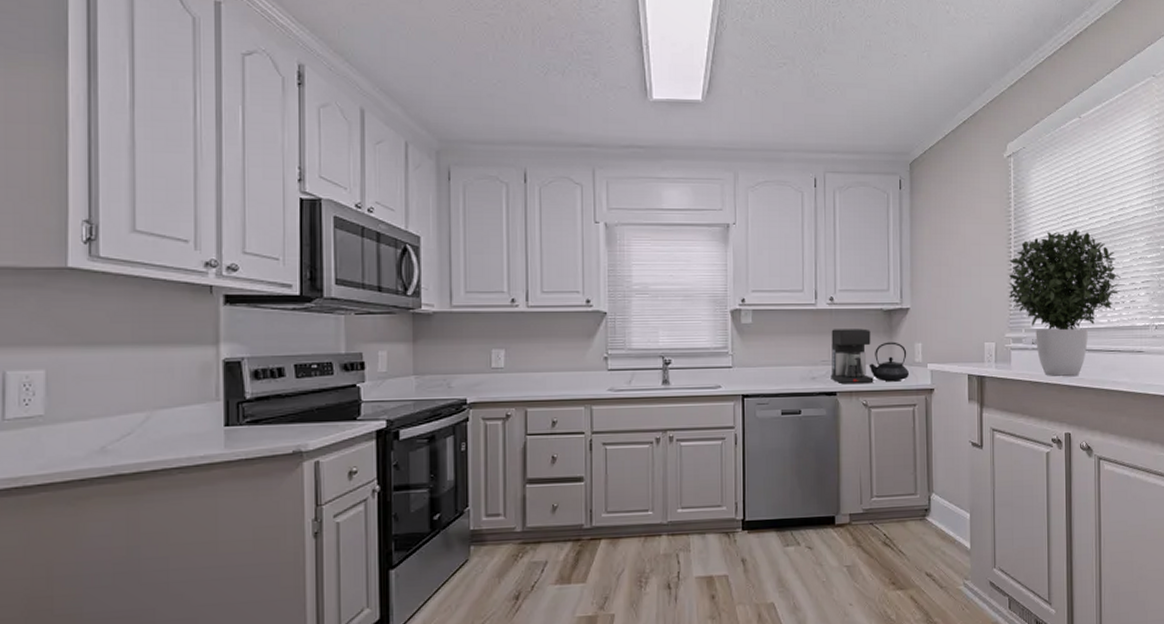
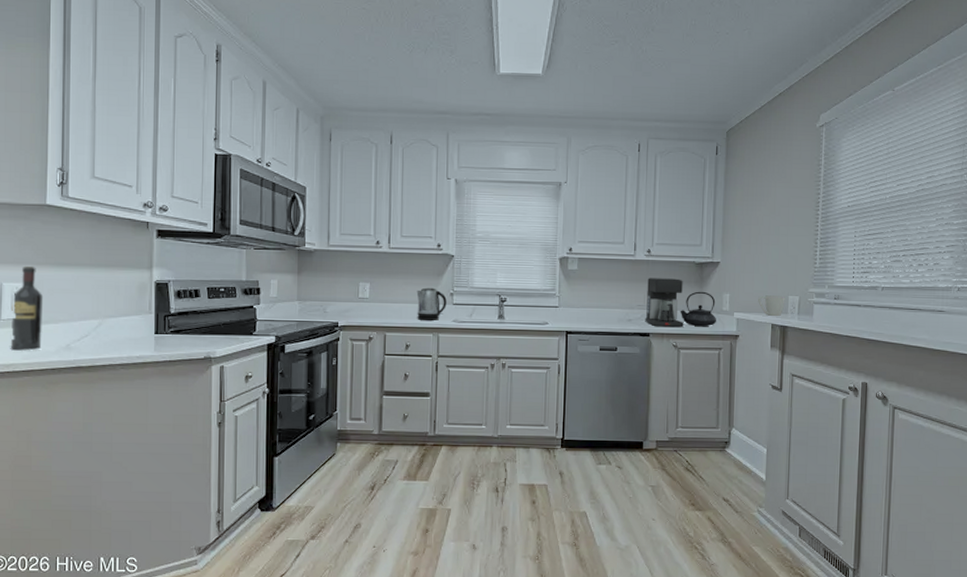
wine bottle: none [18,347,67,459] -> present [10,265,44,351]
kettle: none [563,351,600,391] -> present [416,287,447,320]
mug: none [952,343,981,367] -> present [758,295,785,317]
potted plant: present [1009,229,1121,376] -> none [815,195,925,330]

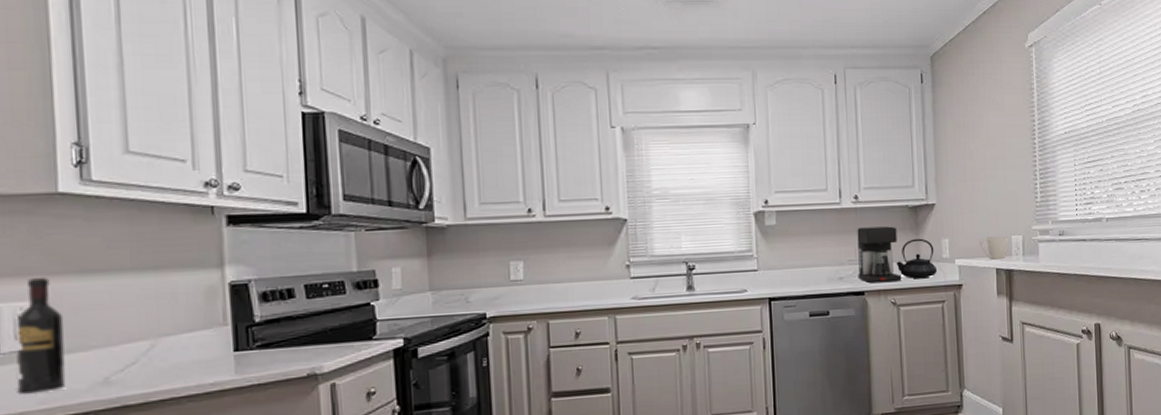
kettle: present [416,287,447,320] -> none [583,260,623,301]

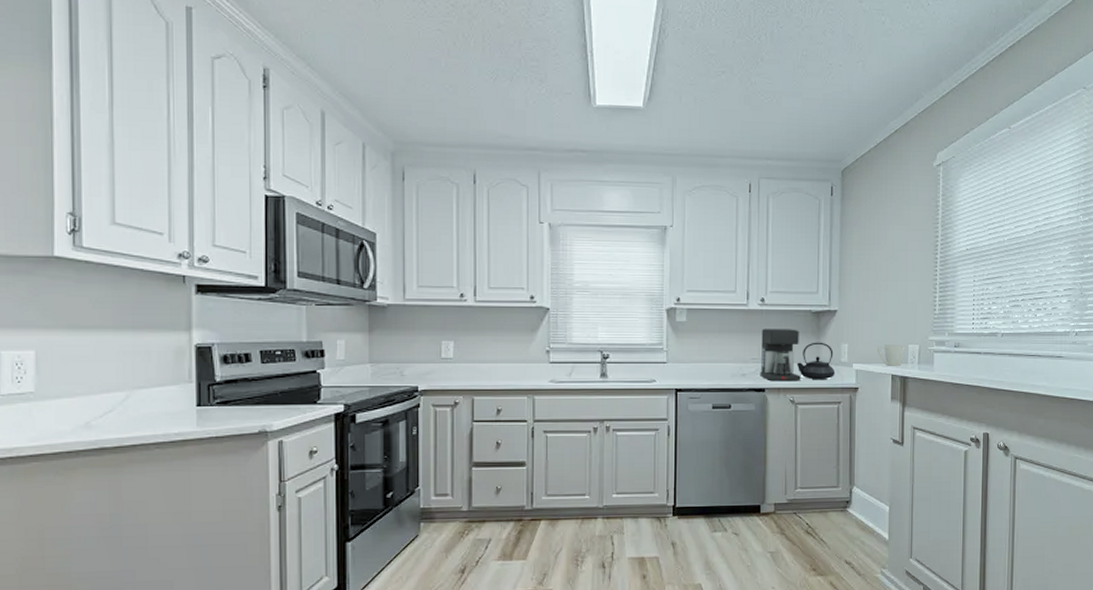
wine bottle: present [14,276,66,394] -> none [12,329,54,432]

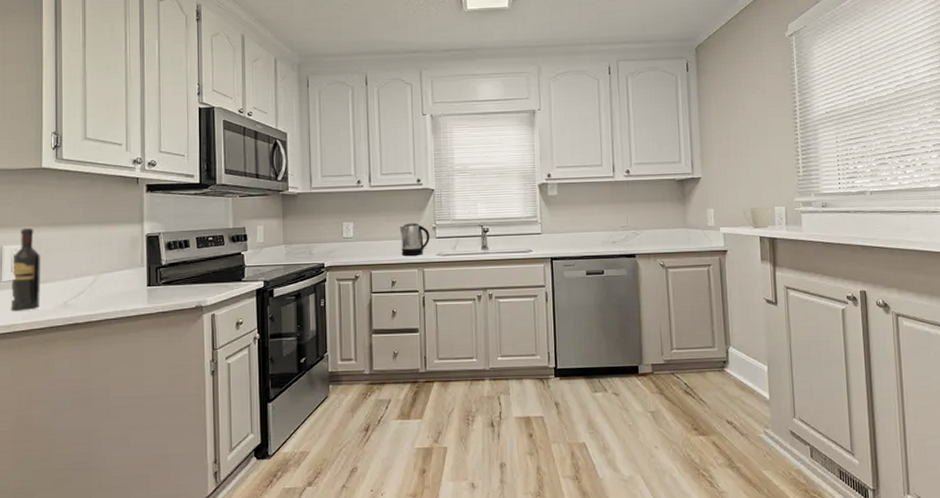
wine bottle: none [12,329,54,432] -> present [10,227,41,311]
kettle: none [508,345,542,381] -> present [399,222,430,256]
coffee maker: present [760,329,801,382] -> none [629,197,670,247]
teapot: present [796,342,836,380] -> none [664,208,704,245]

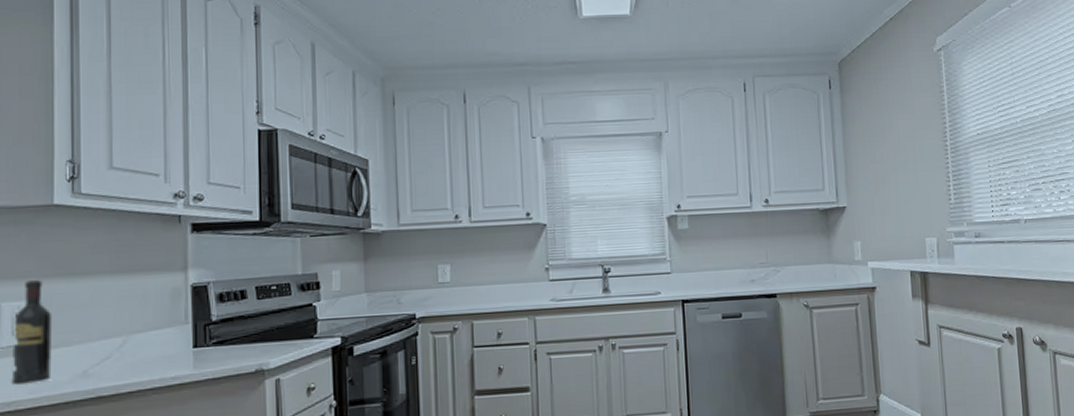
kettle: present [399,222,430,256] -> none [505,263,542,302]
mug: present [743,207,772,229] -> none [892,238,923,263]

